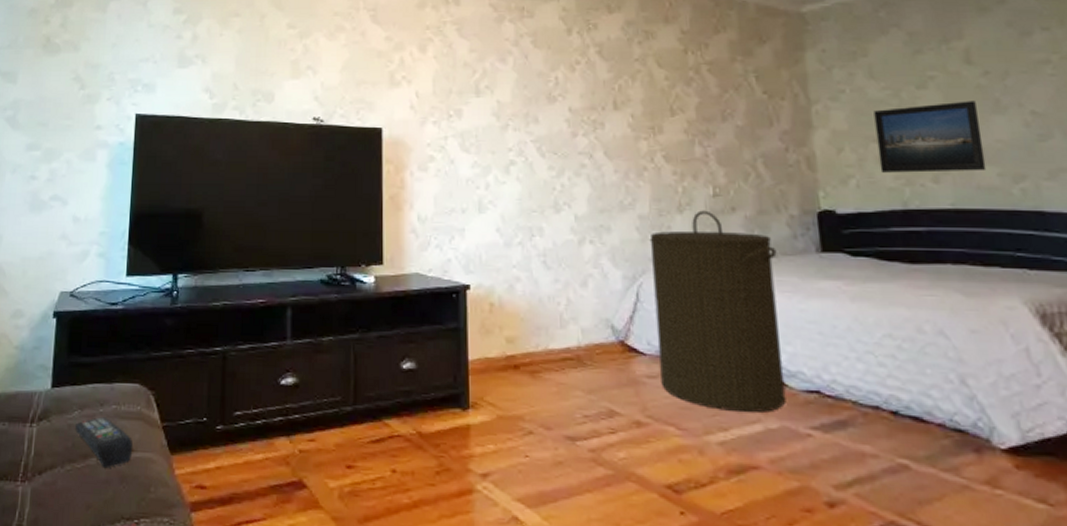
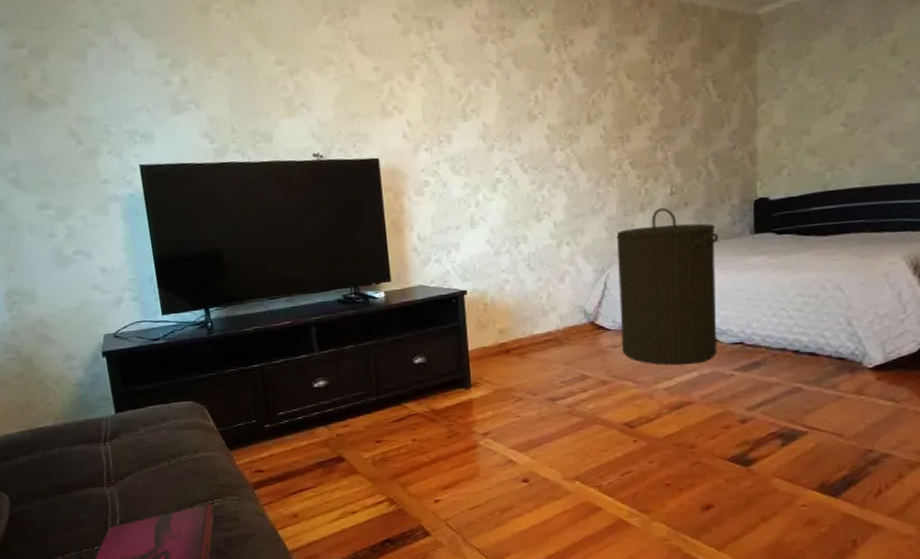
remote control: present [74,417,132,469] -> none [143,430,197,468]
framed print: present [873,101,987,173] -> none [809,89,895,161]

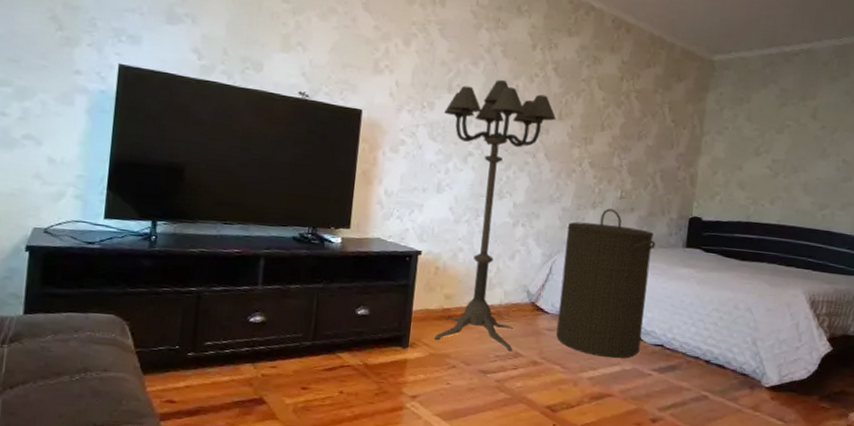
floor lamp: none [462,93,585,376] -> present [434,79,556,352]

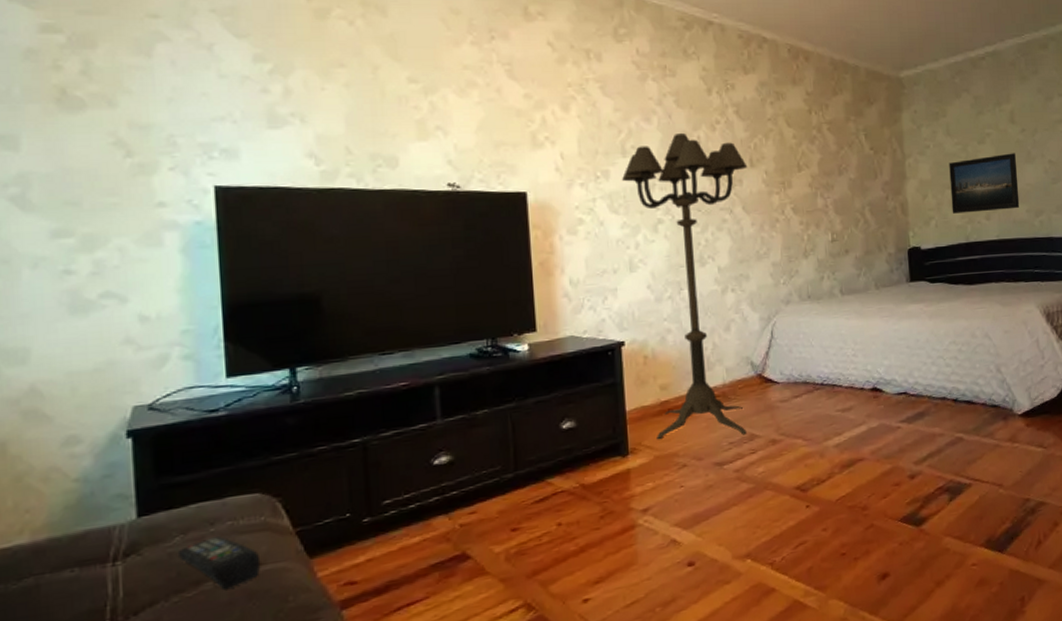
remote control: none [47,342,106,385] -> present [177,536,260,590]
laundry hamper: present [556,208,656,359] -> none [781,254,884,420]
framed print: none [738,145,811,200] -> present [949,153,1020,214]

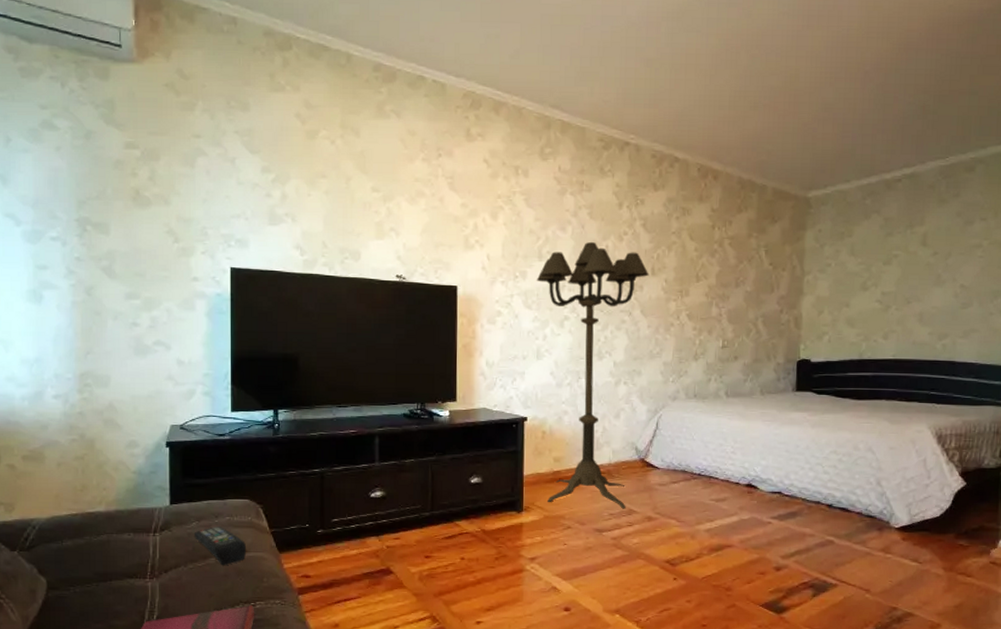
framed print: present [949,153,1020,214] -> none [847,275,924,331]

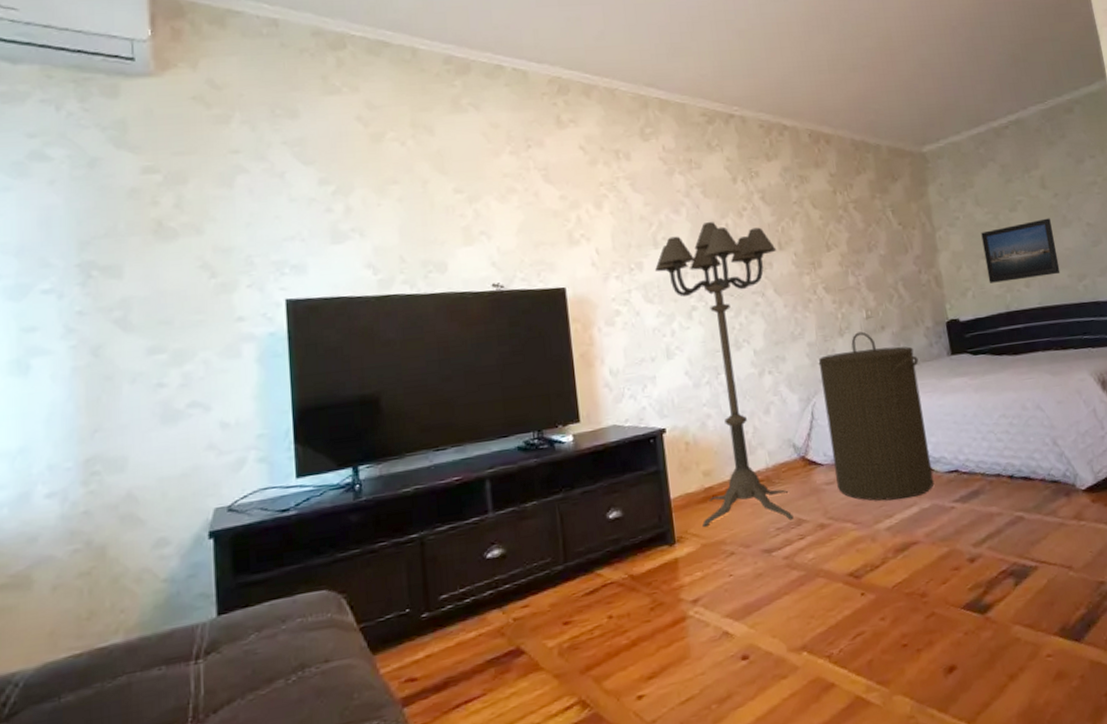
remote control: present [193,527,246,566] -> none [252,633,327,688]
laundry hamper: none [668,359,764,509] -> present [818,331,934,501]
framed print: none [847,275,924,331] -> present [981,218,1061,283]

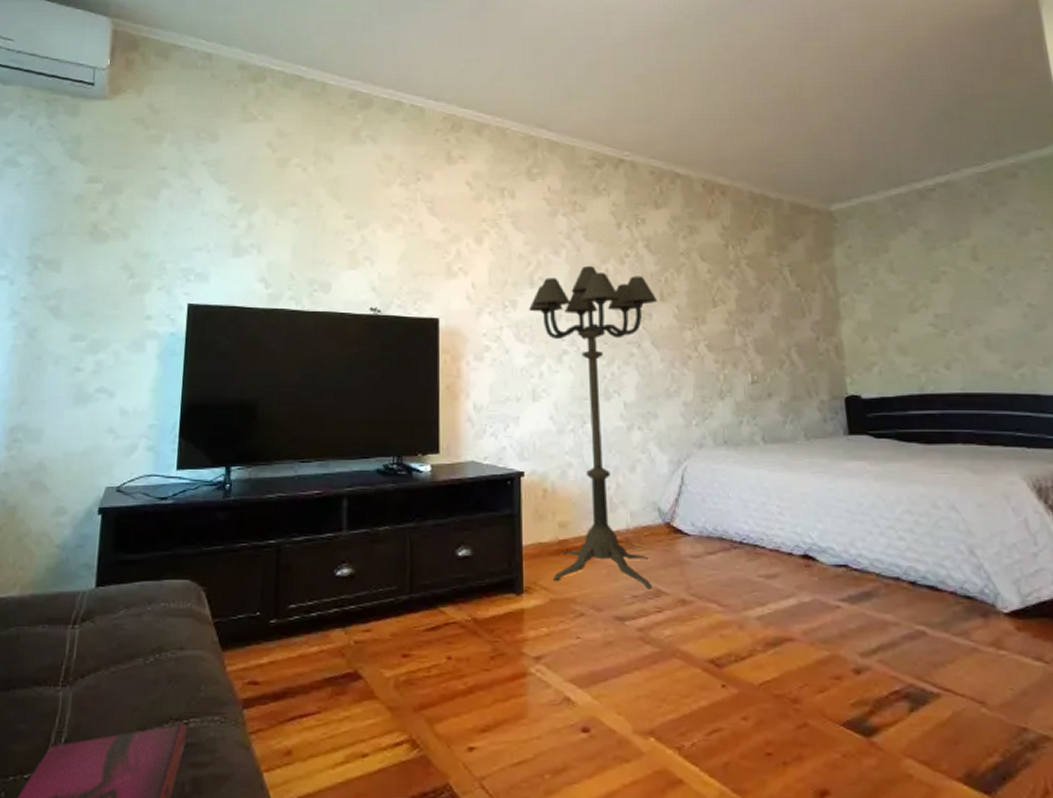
laundry hamper: present [818,331,934,501] -> none [693,396,818,588]
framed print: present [981,218,1061,283] -> none [894,294,991,360]

